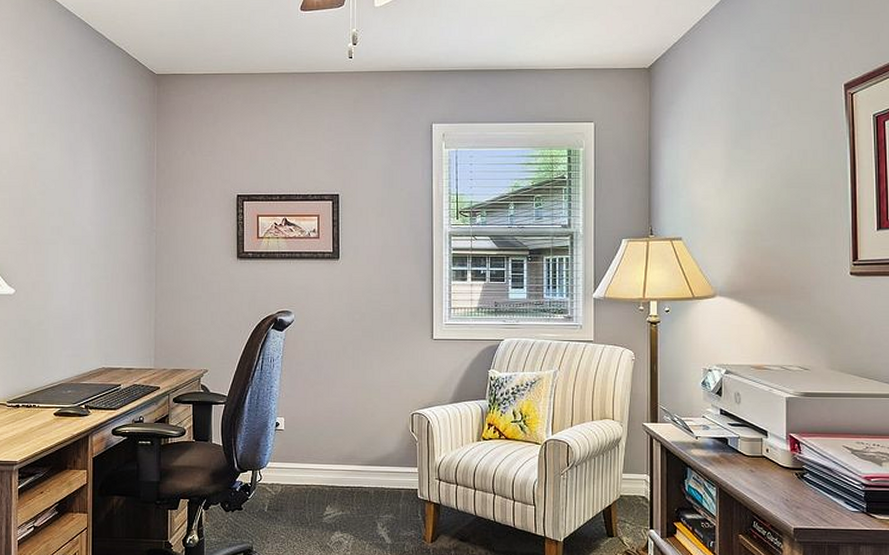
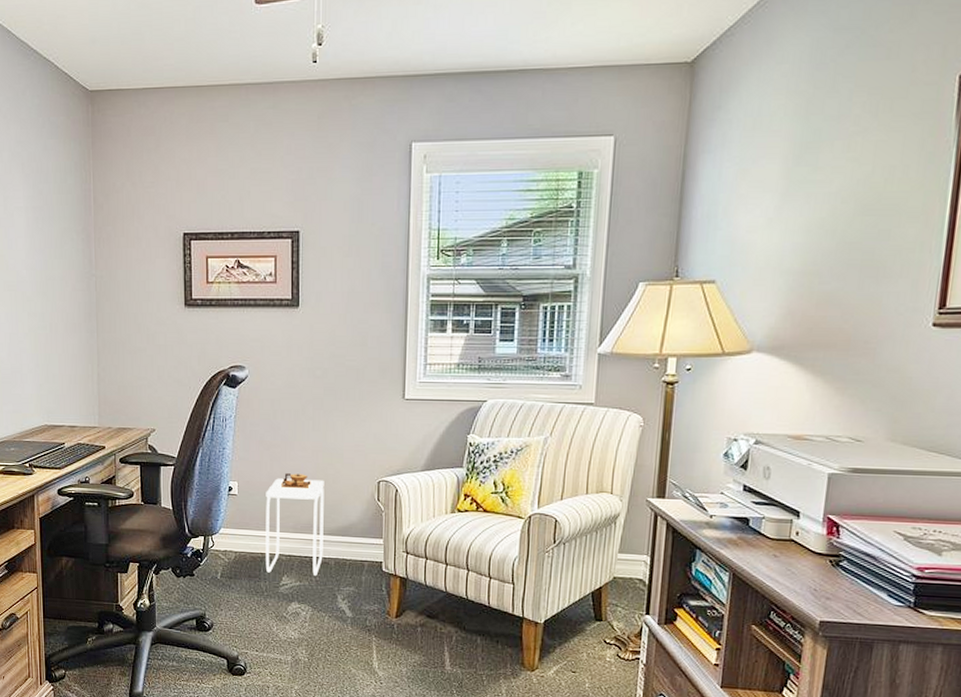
side table: none [310,408,364,505] -> present [265,473,324,576]

